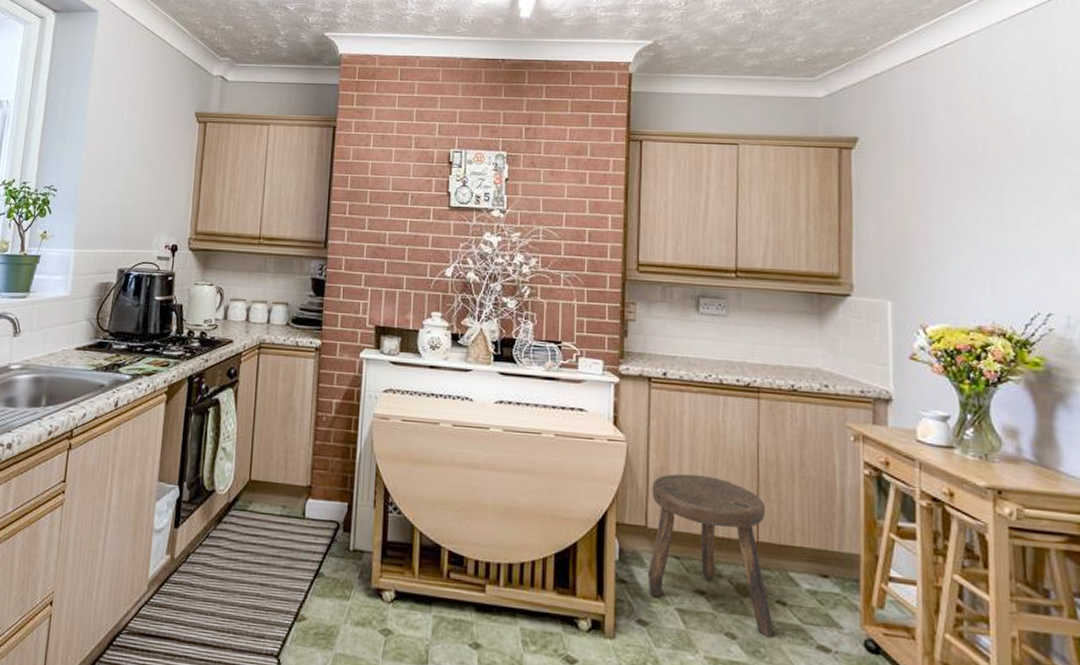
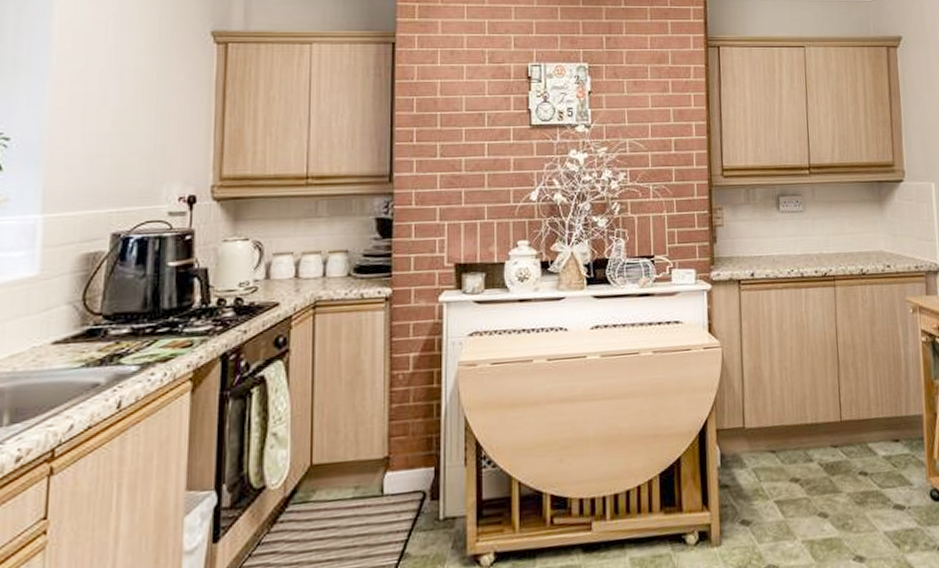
stool: present [647,474,774,638] -> none [747,367,859,509]

